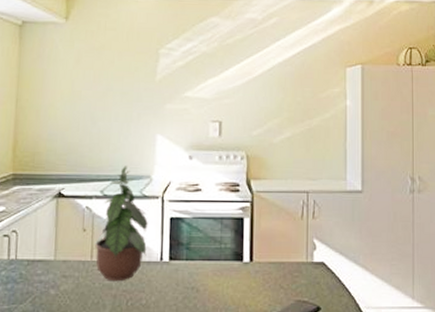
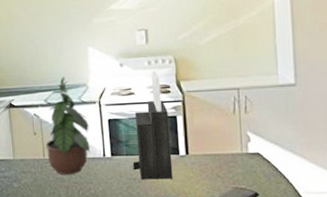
knife block: none [192,167,235,289] -> present [132,71,173,180]

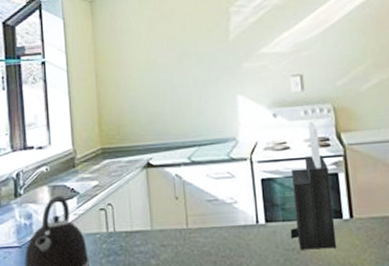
potted plant: present [44,77,91,175] -> none [188,130,242,248]

